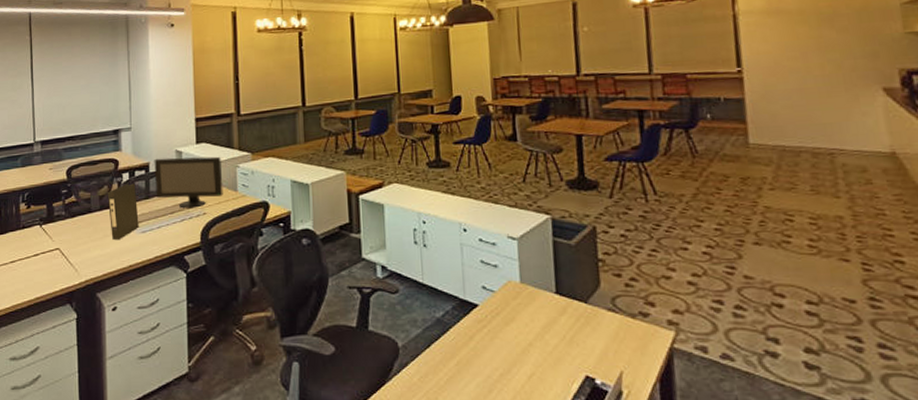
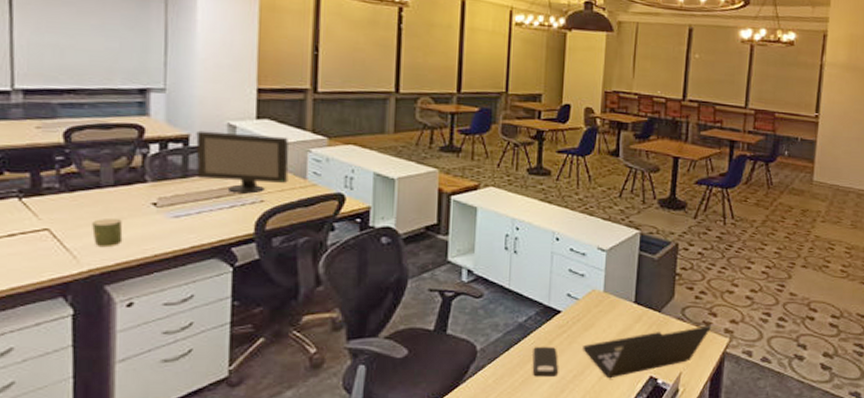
mug: none [87,237,108,262] -> present [92,219,123,248]
binder: present [107,183,139,240] -> none [125,157,171,223]
phone: none [454,342,483,375] -> present [532,346,558,377]
laptop: none [506,316,650,377] -> present [583,325,711,378]

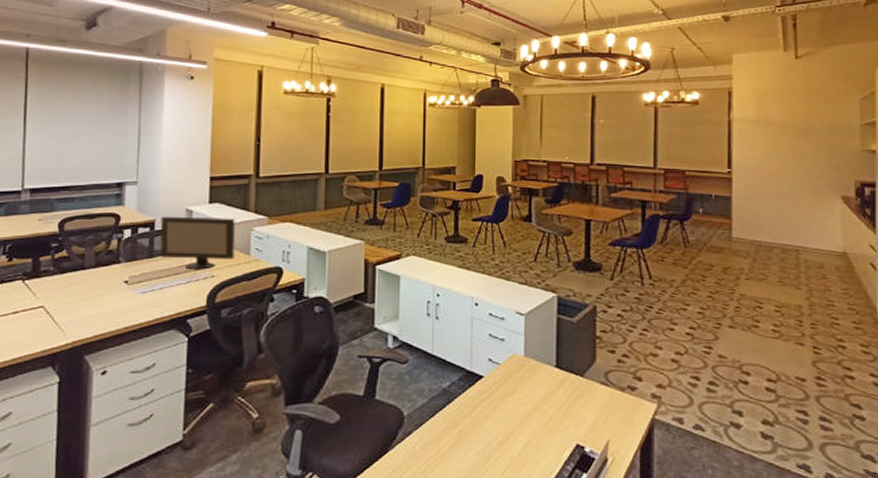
mug: present [92,219,123,248] -> none [77,296,101,322]
phone: present [532,346,558,377] -> none [458,412,483,444]
laptop: present [583,325,711,378] -> none [507,390,637,445]

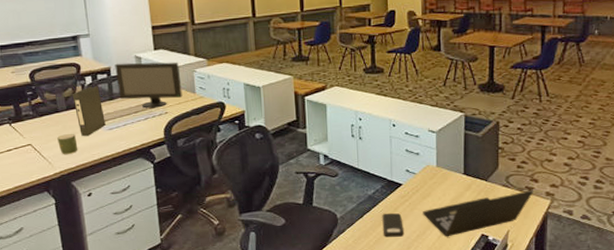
mug: none [77,296,101,322] -> present [57,134,78,155]
binder: none [104,240,139,299] -> present [72,86,106,136]
phone: none [458,412,483,444] -> present [382,212,404,237]
laptop: none [507,390,637,445] -> present [423,190,533,236]

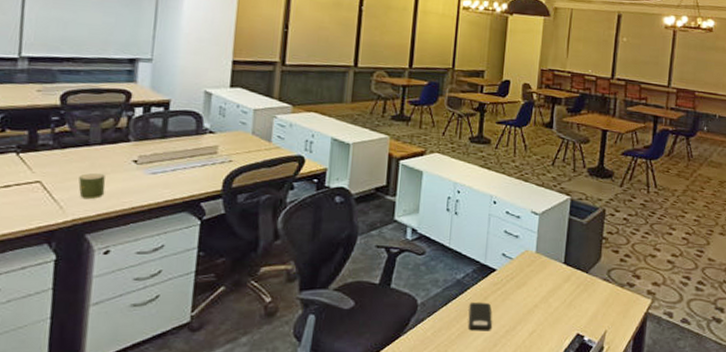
binder: present [72,86,106,136] -> none [112,119,150,178]
computer monitor: present [114,62,183,109] -> none [174,96,257,154]
laptop: present [423,190,533,236] -> none [515,287,635,334]

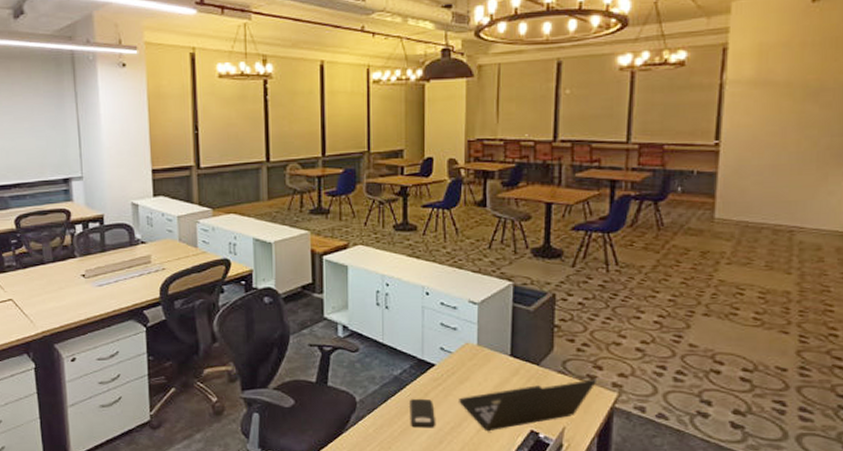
mug: present [78,173,105,200] -> none [41,289,64,313]
laptop: none [515,287,635,334] -> present [459,379,596,430]

